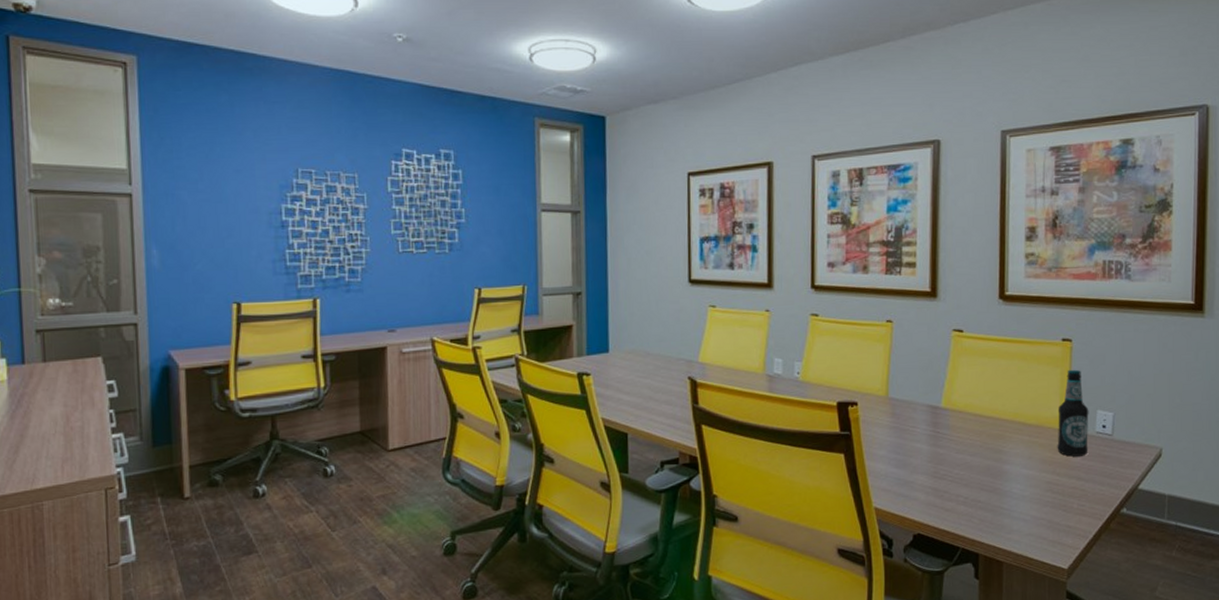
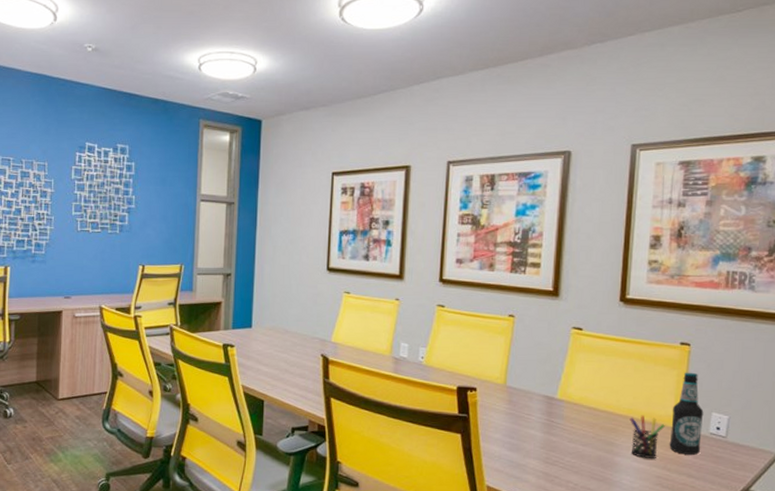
pen holder: none [1016,418,1052,464] -> present [630,415,665,458]

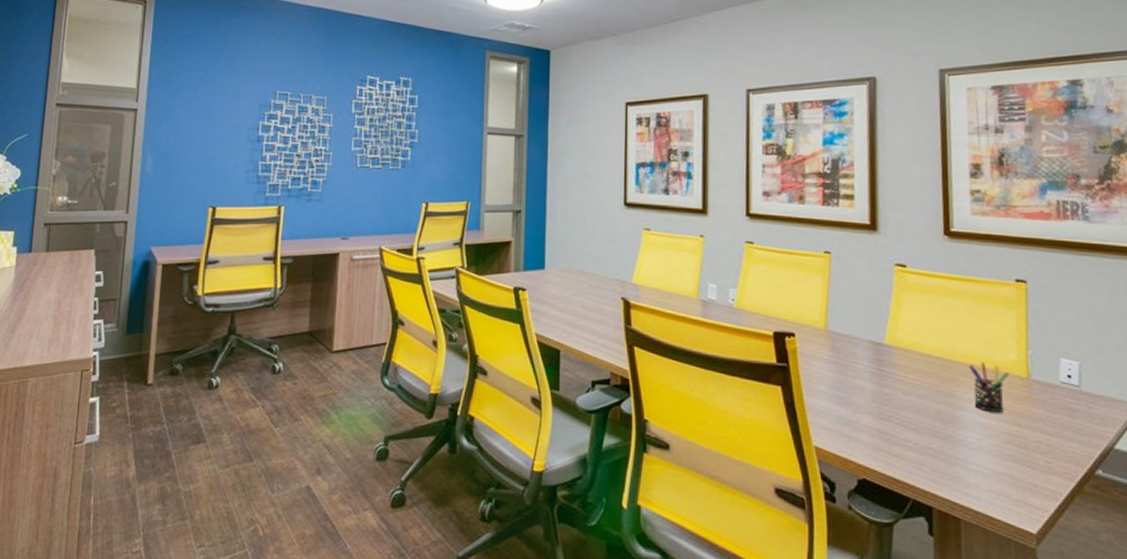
bottle: present [669,372,704,455] -> none [1015,312,1053,407]

